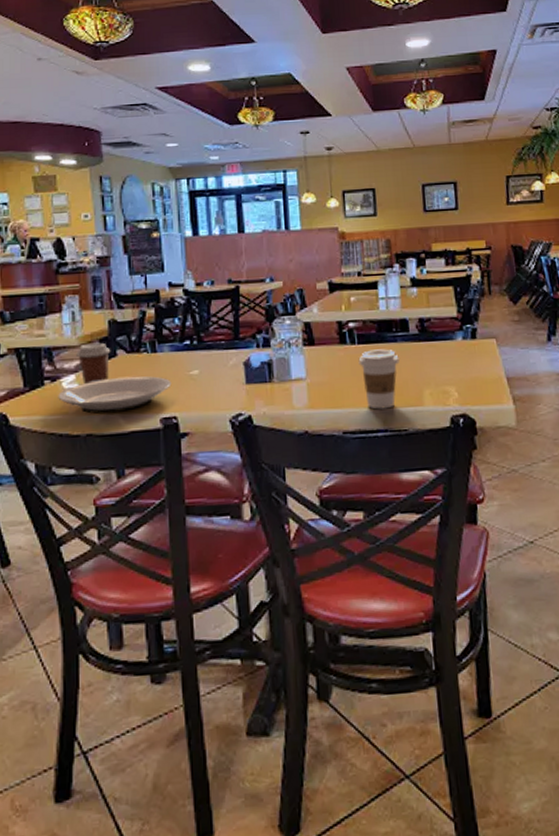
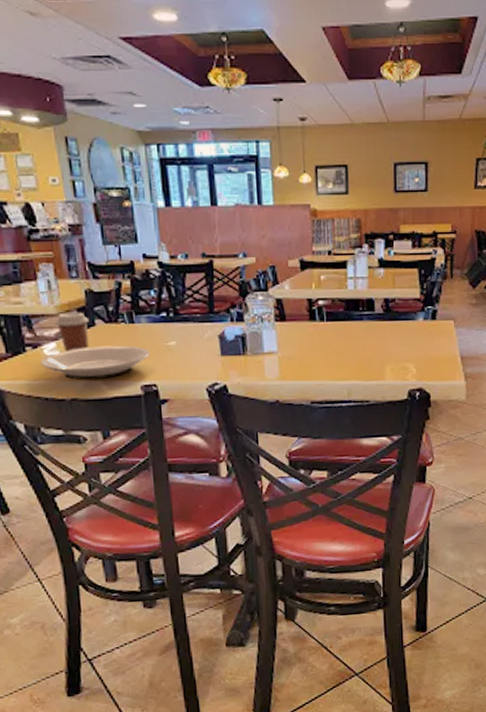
coffee cup: present [358,349,400,410] -> none [326,326,365,383]

